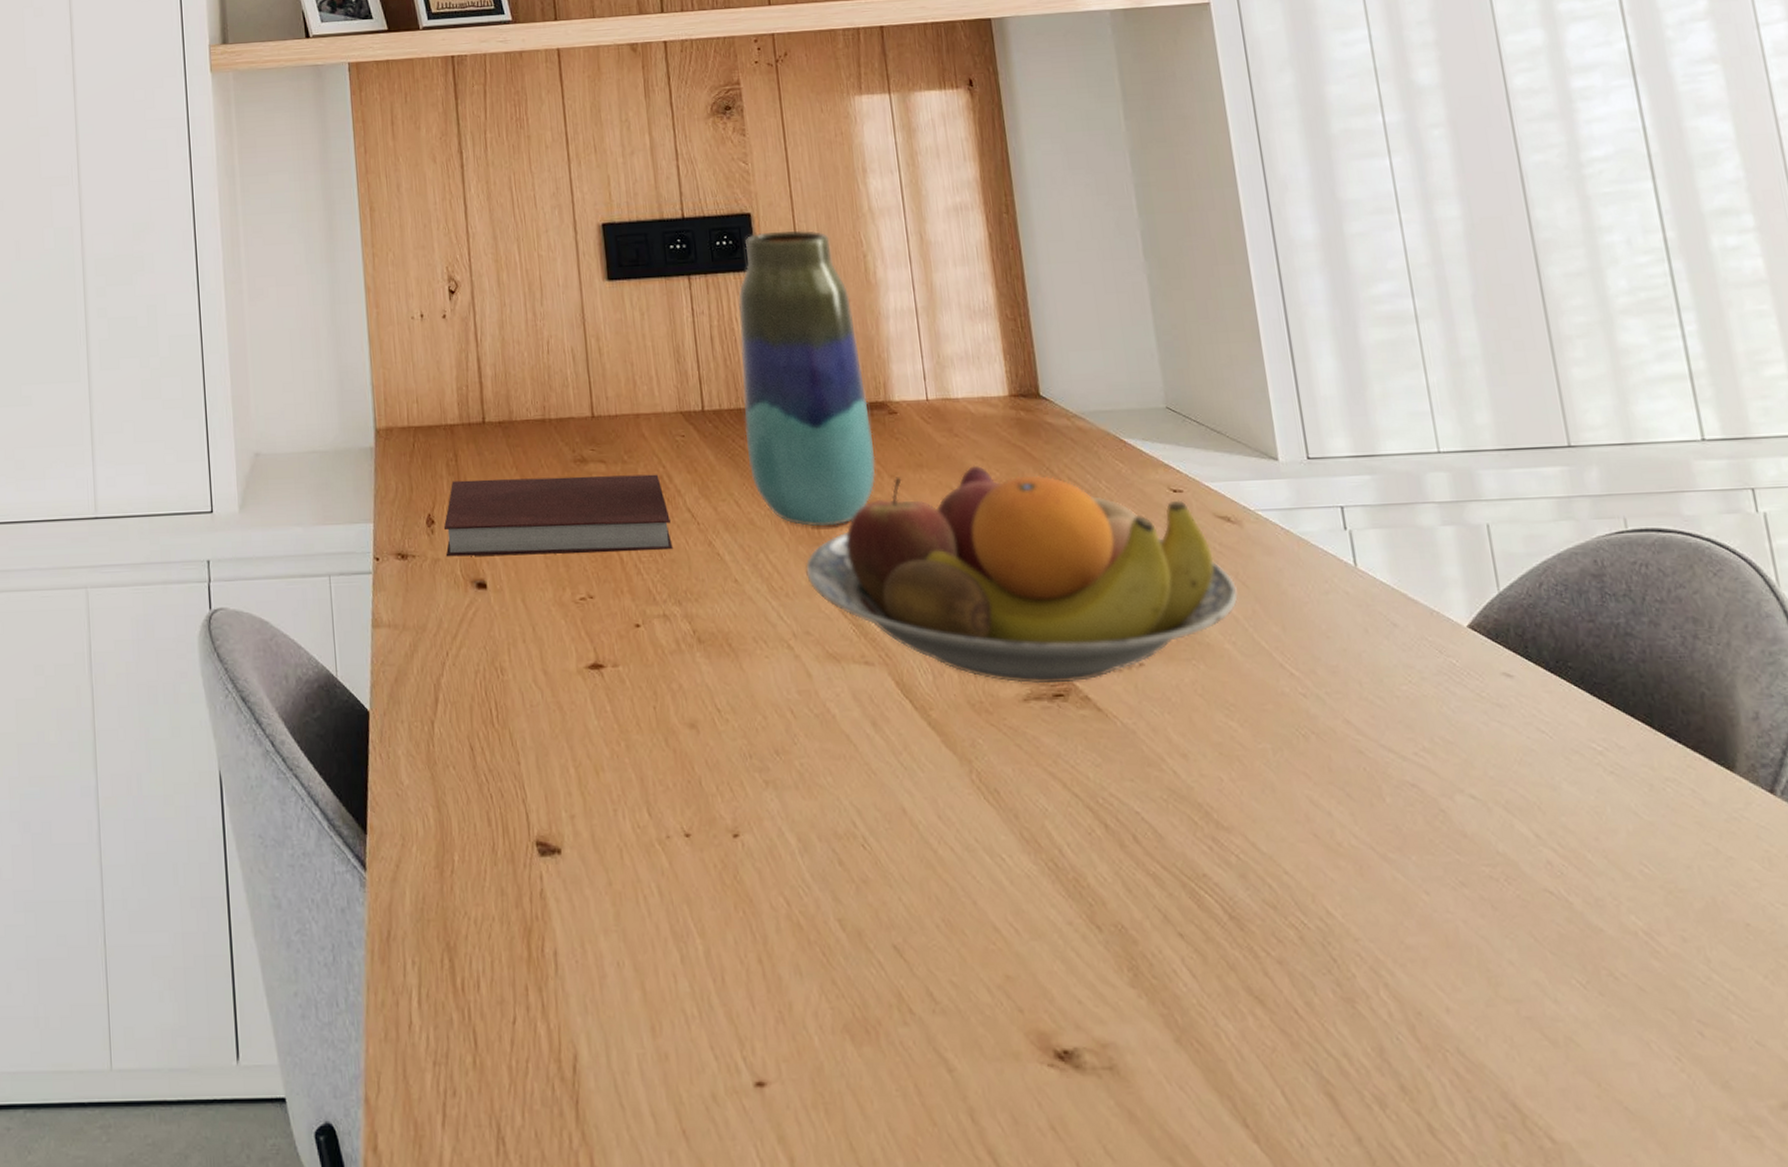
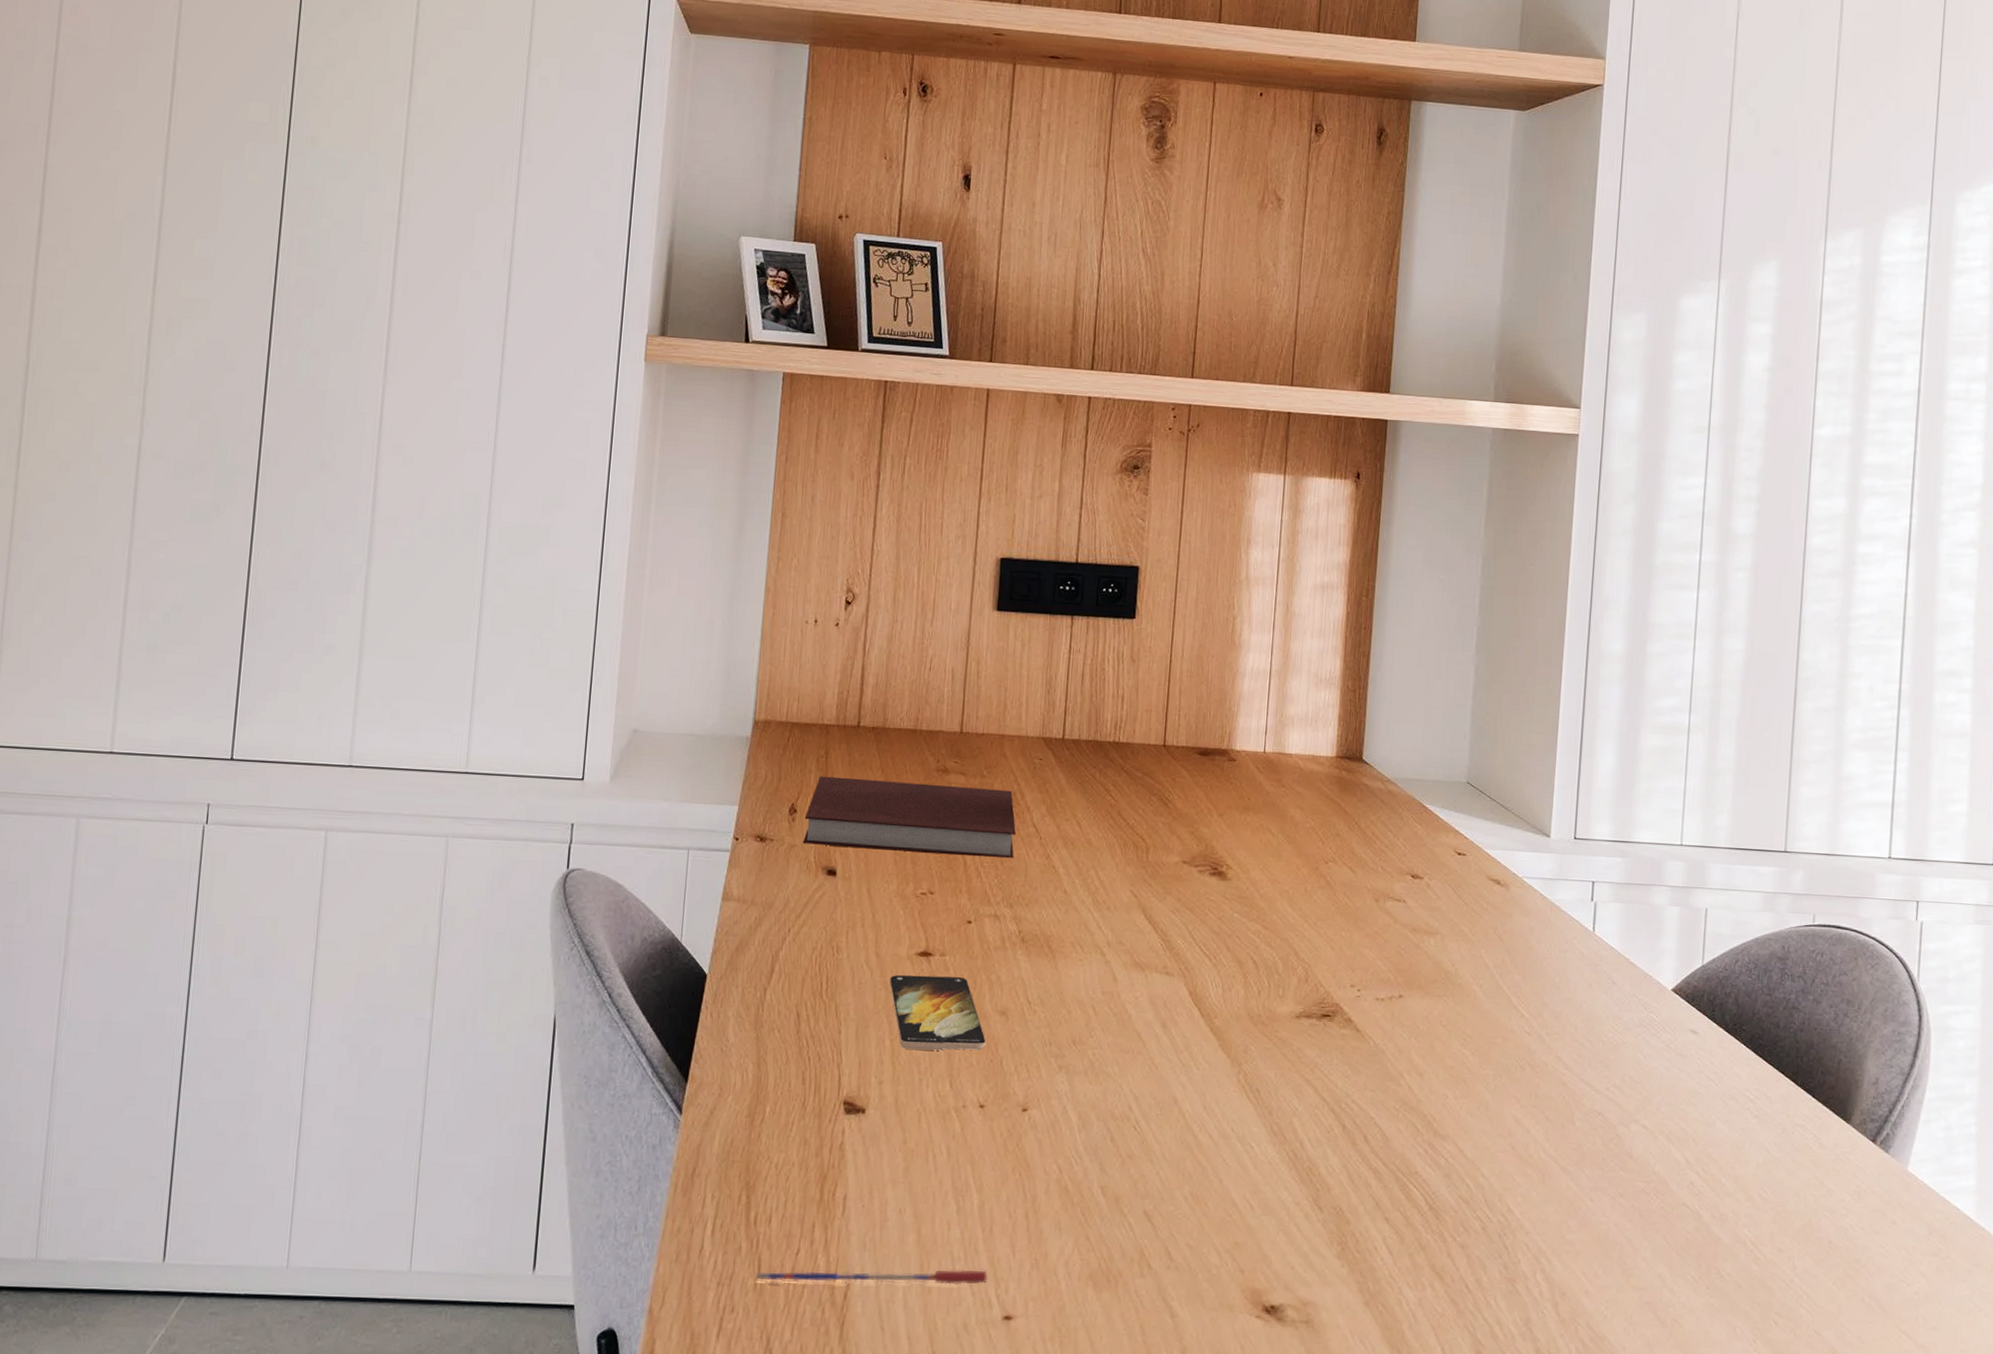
pen: none [474,1028,729,1058] -> present [756,1269,988,1285]
smartphone: none [563,689,679,777] -> present [889,975,986,1051]
vase: present [738,230,876,527] -> none [1096,585,1214,853]
fruit bowl: present [805,465,1238,684] -> none [1129,813,1493,1006]

